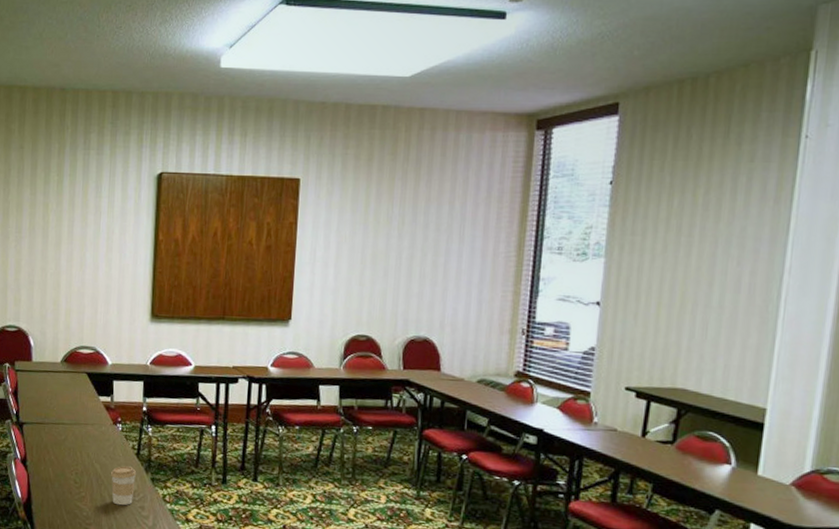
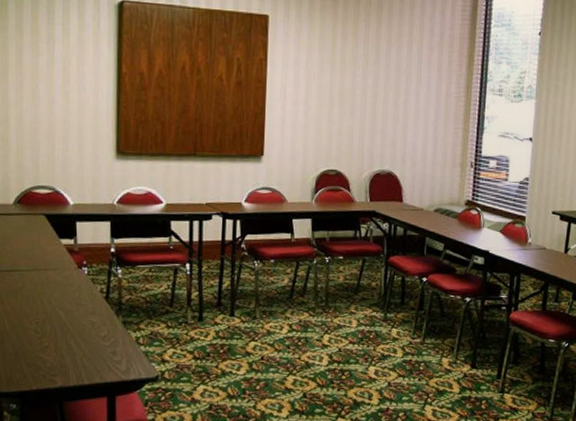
coffee cup: present [111,466,137,506] -> none [77,311,107,353]

